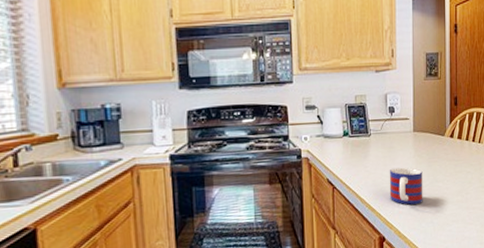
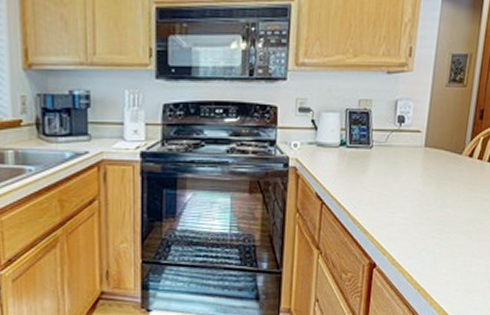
mug: present [389,167,423,205] -> none [386,187,430,230]

